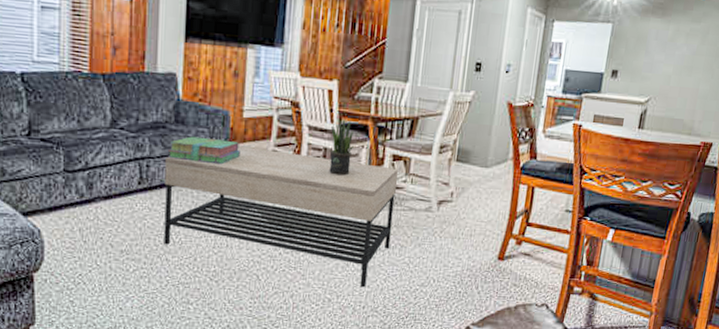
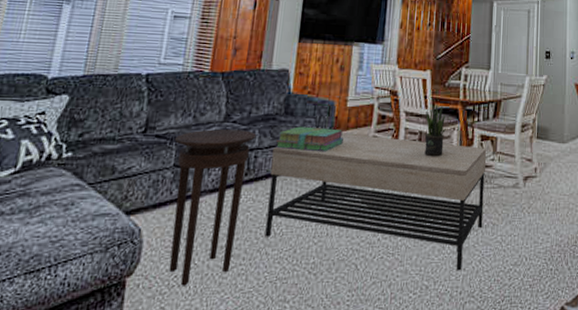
stool: none [60,135,147,284] -> present [168,129,257,286]

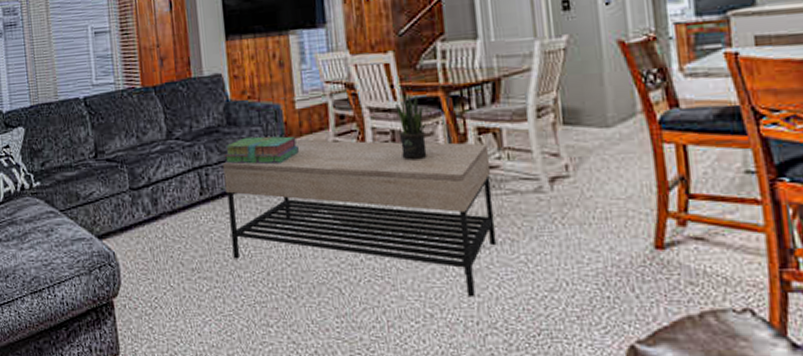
stool: present [168,129,257,286] -> none [124,146,206,308]

